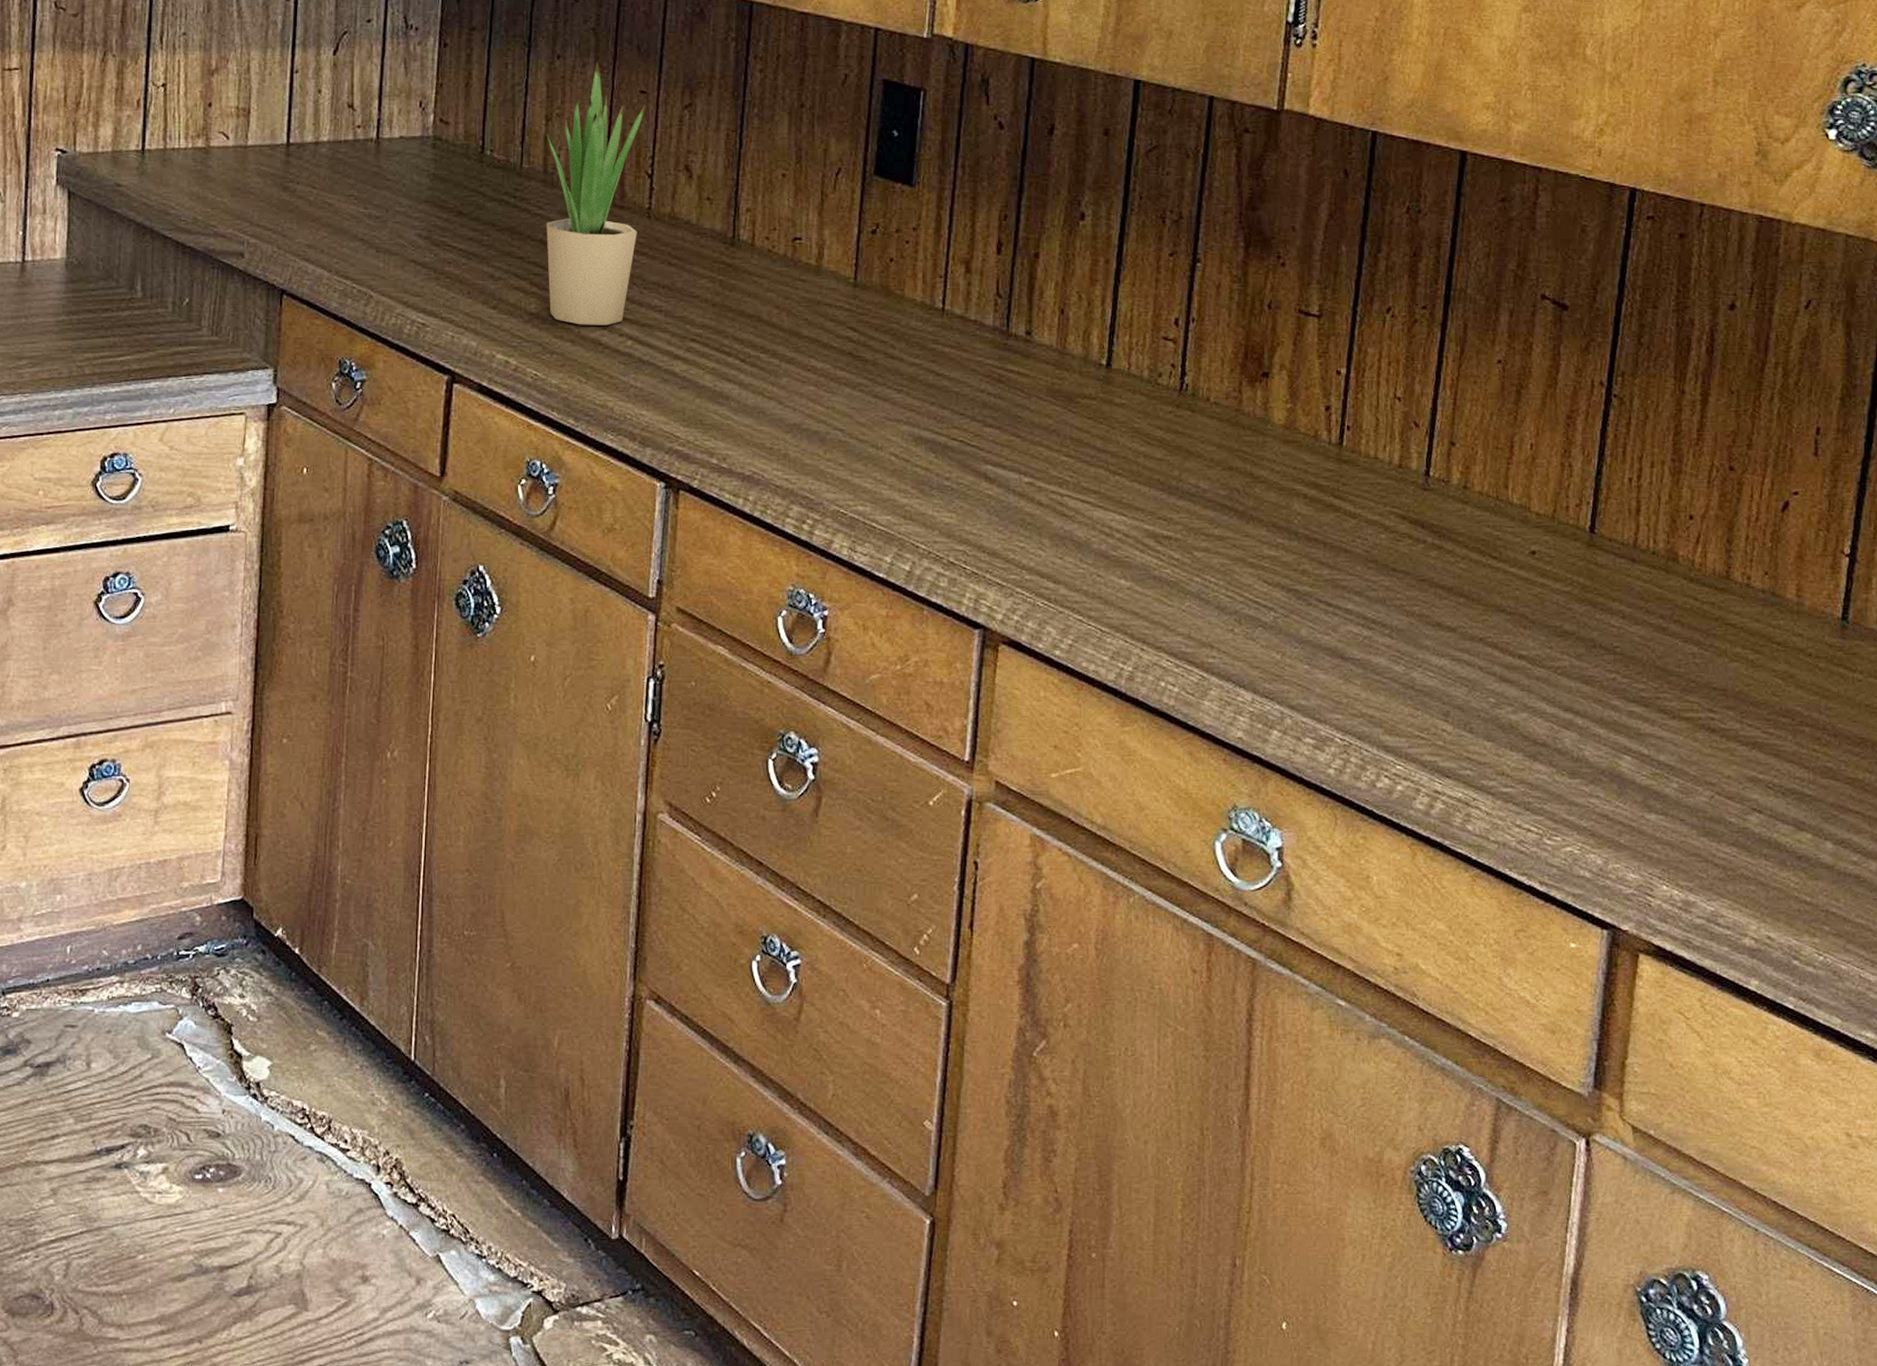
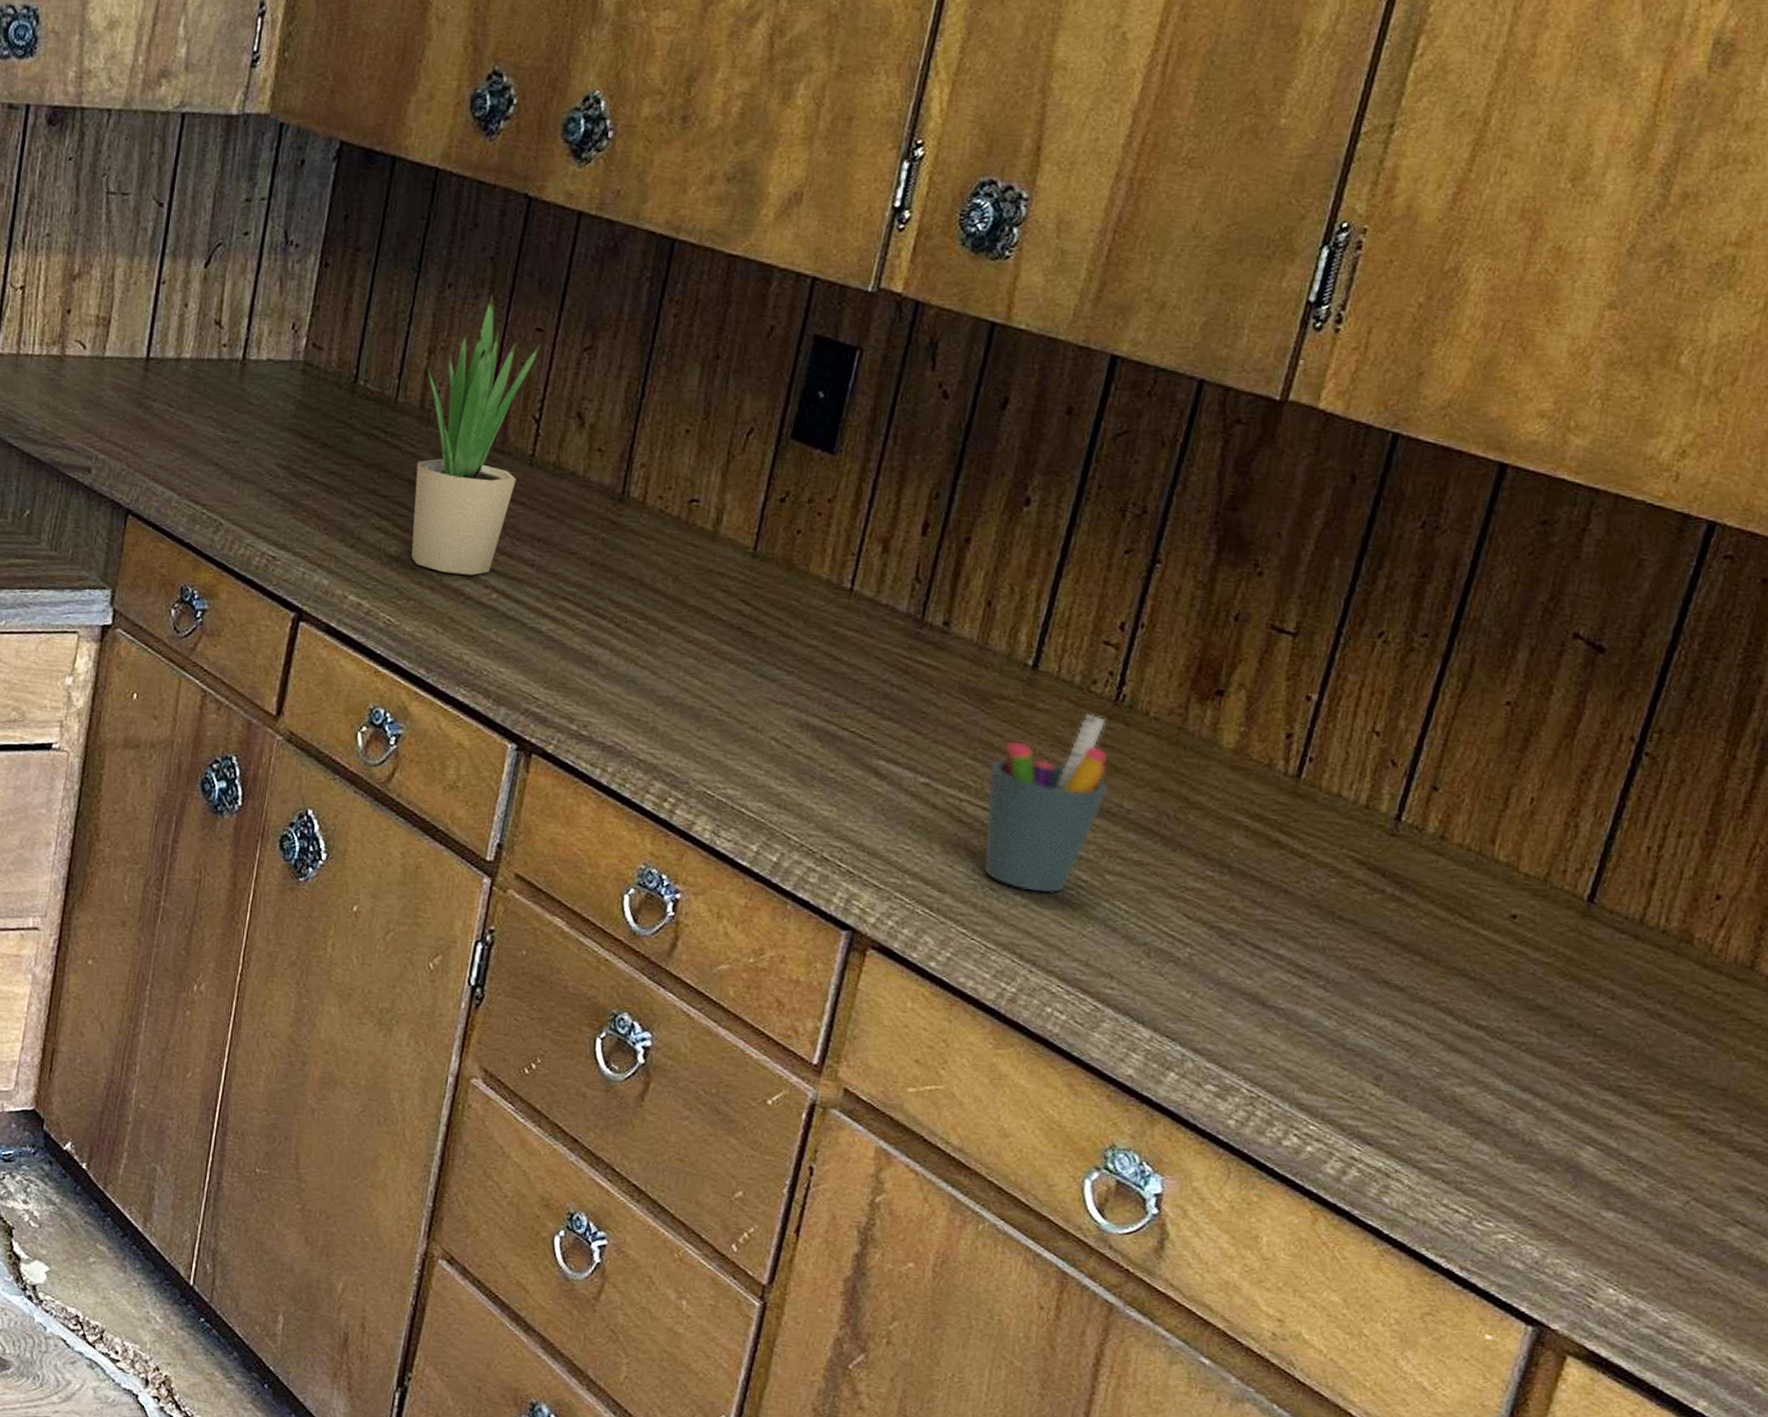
pen holder: none [1082,404,1186,575] -> present [982,713,1109,894]

